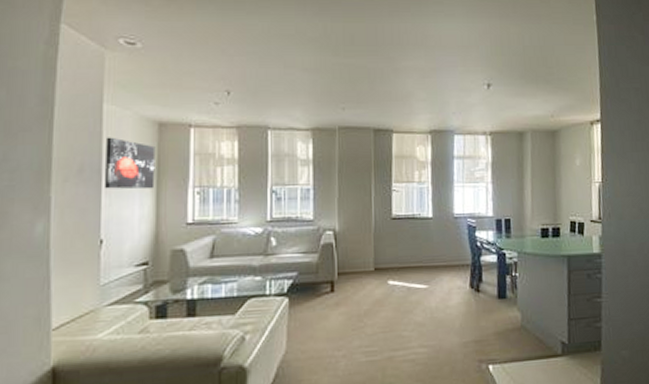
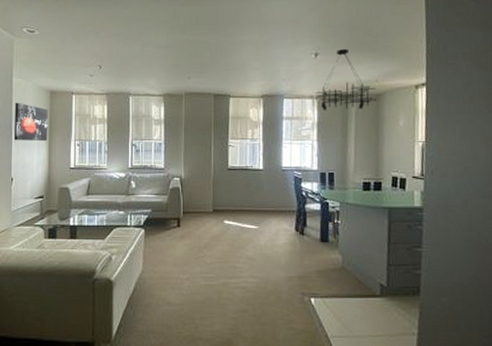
chandelier: none [489,79,552,149] -> present [315,48,376,111]

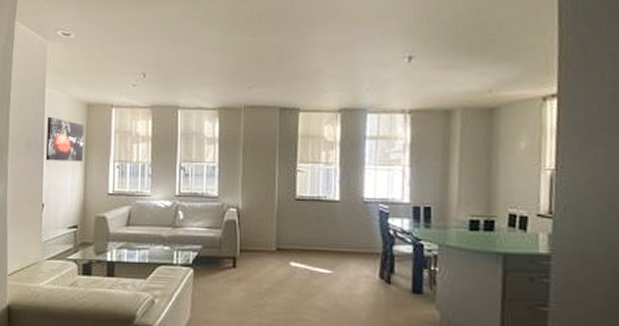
chandelier: present [315,48,376,111] -> none [408,50,489,129]

